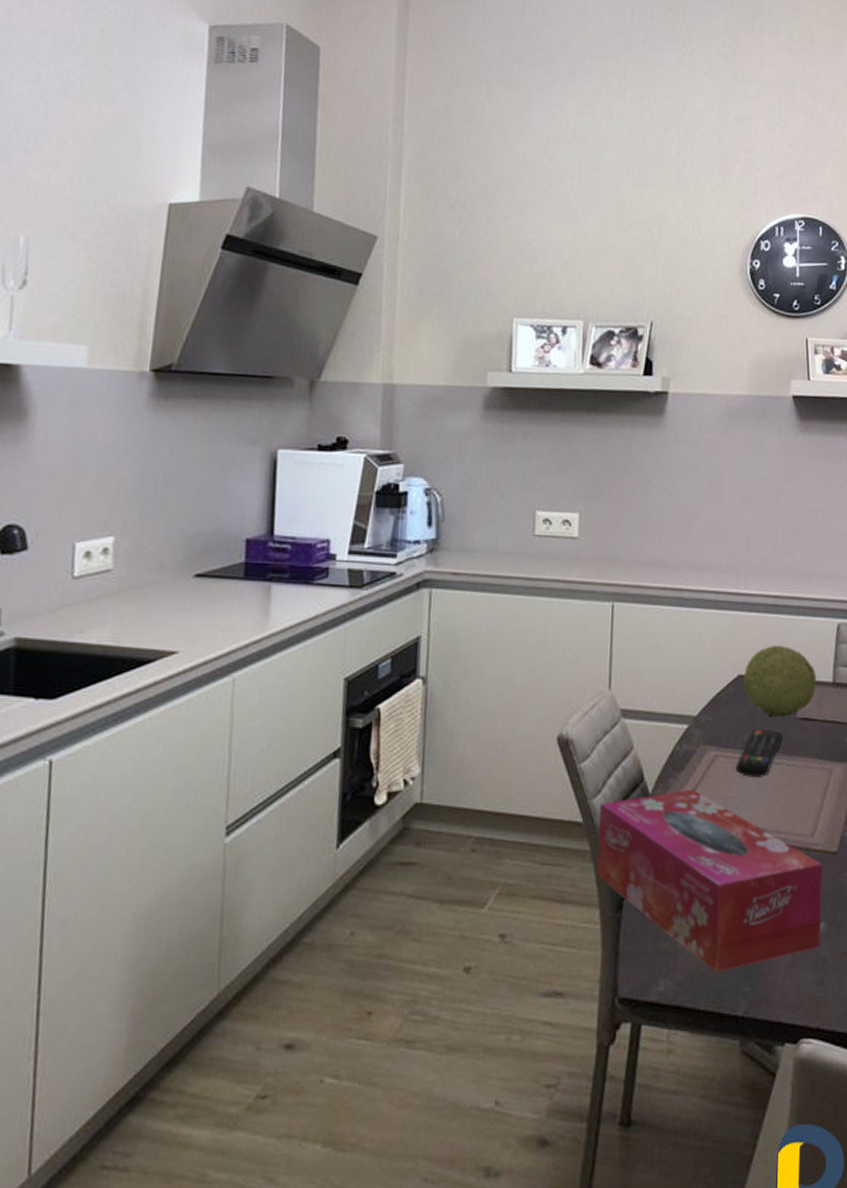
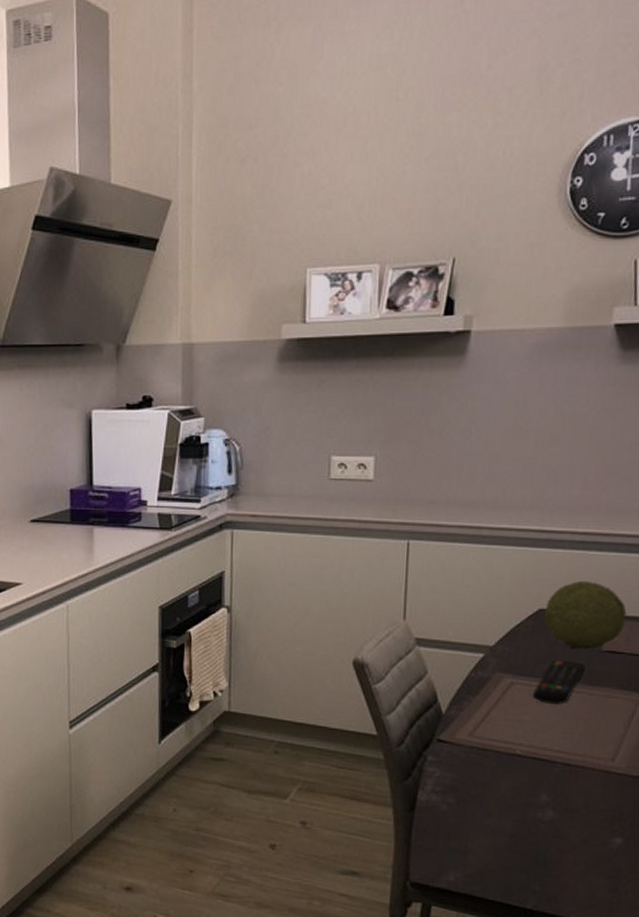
tissue box: present [597,789,822,973] -> none [390,711,623,871]

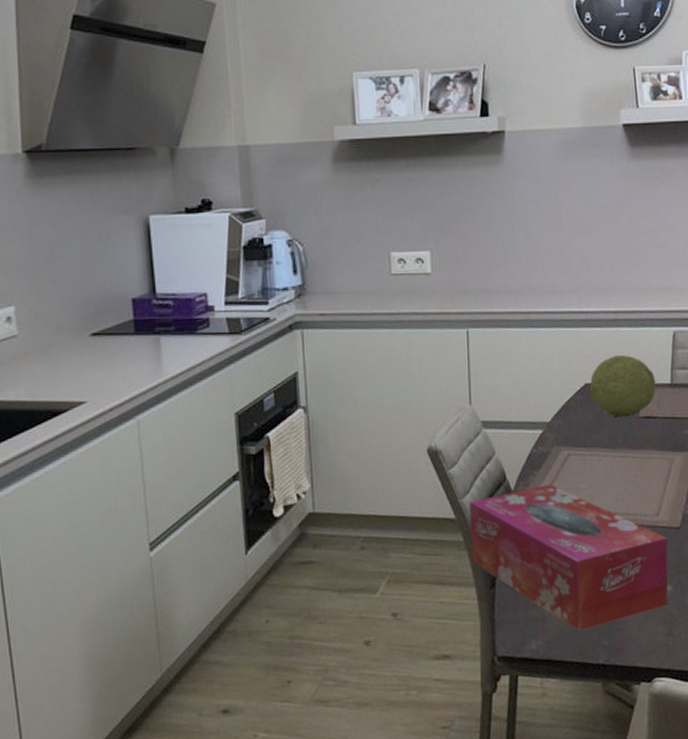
tissue box: none [390,711,623,871] -> present [470,484,668,632]
remote control: present [532,659,584,704] -> none [587,428,627,471]

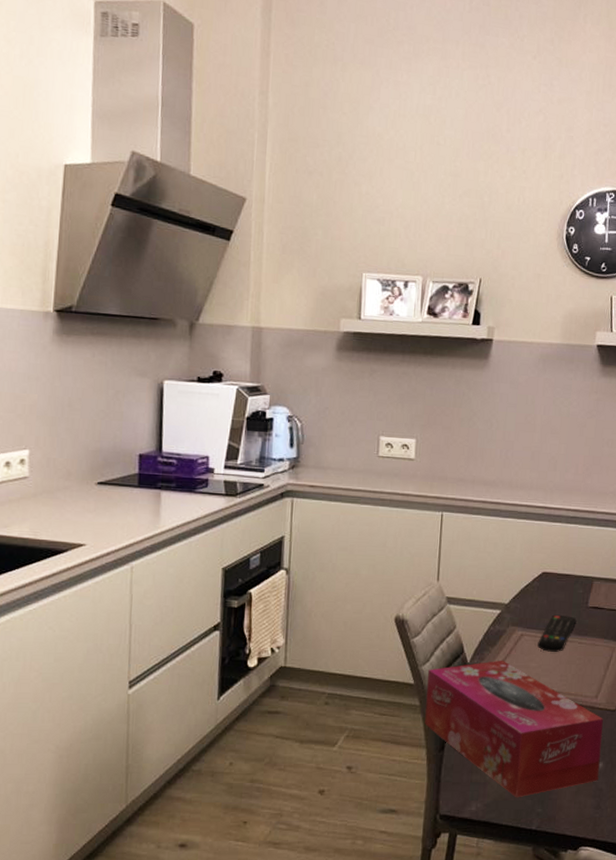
remote control: none [587,428,627,471] -> present [537,614,576,652]
fruit: present [589,354,656,418] -> none [546,549,606,606]

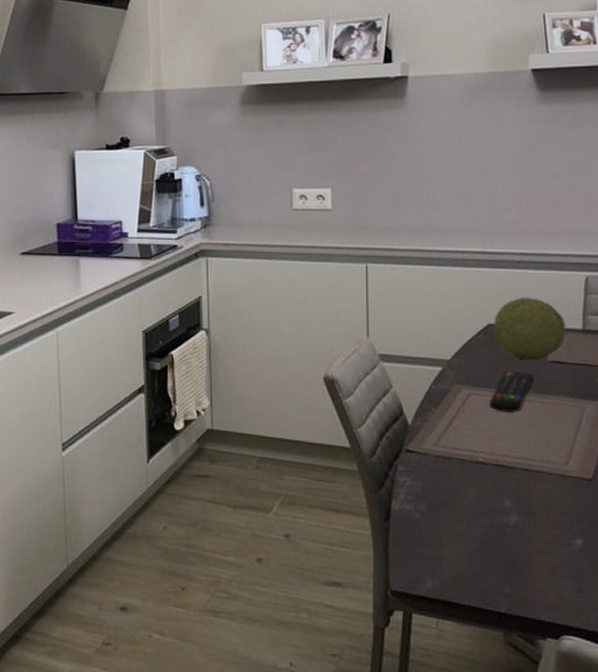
tissue box: present [425,660,603,798] -> none [365,421,578,576]
fruit: none [546,549,606,606] -> present [493,297,566,361]

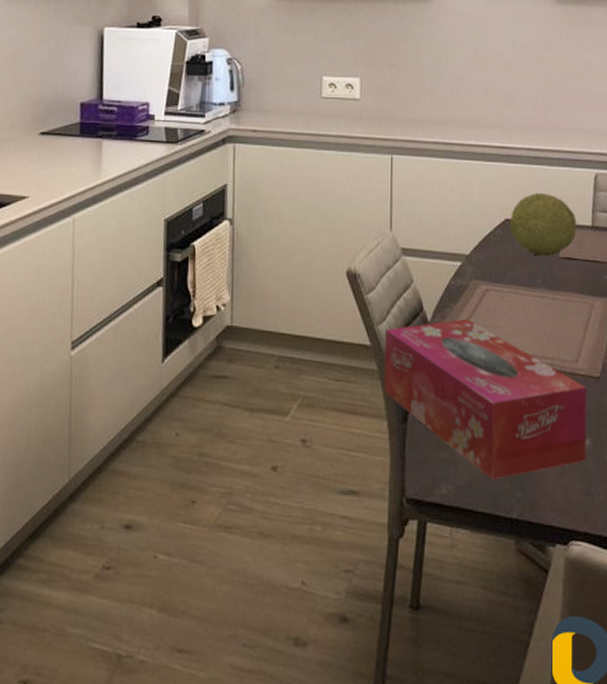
tissue box: none [365,421,578,576] -> present [384,318,586,480]
remote control: present [489,370,533,413] -> none [505,266,546,309]

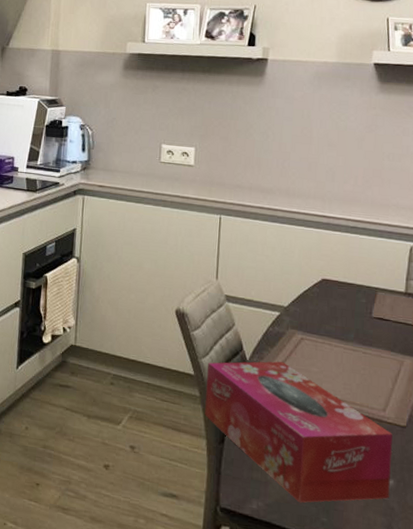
fruit: present [510,192,577,256] -> none [326,258,391,315]

